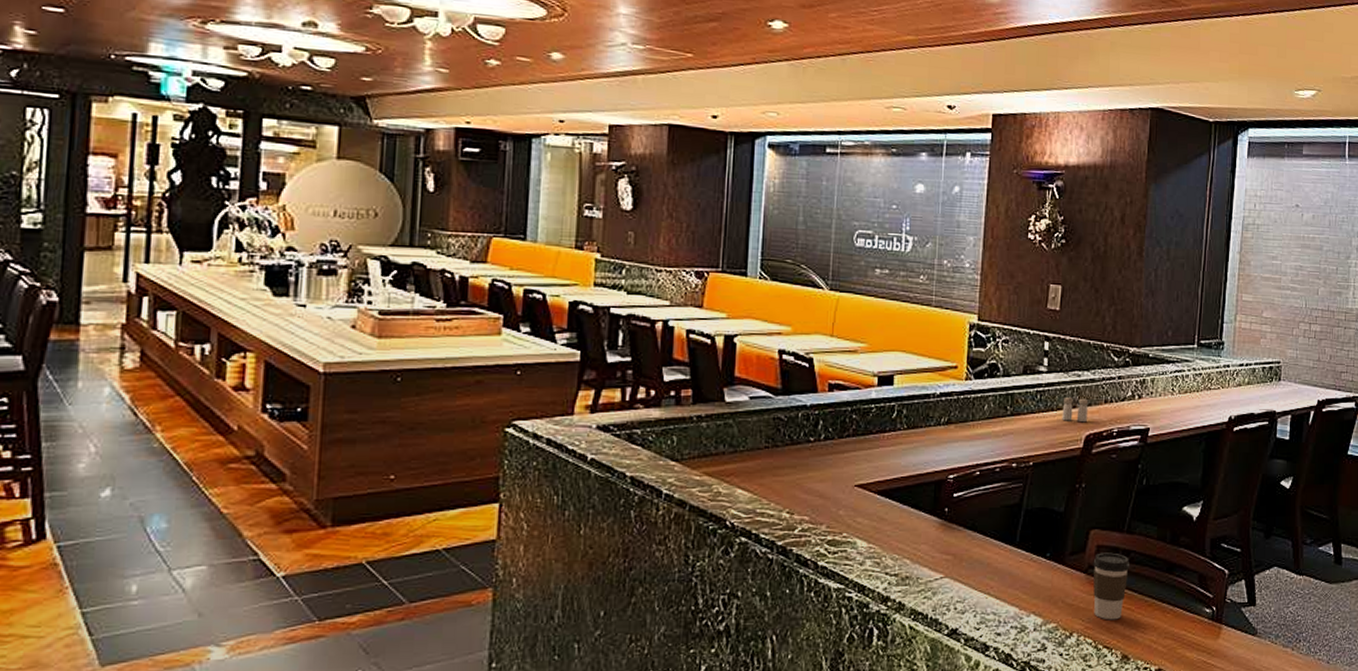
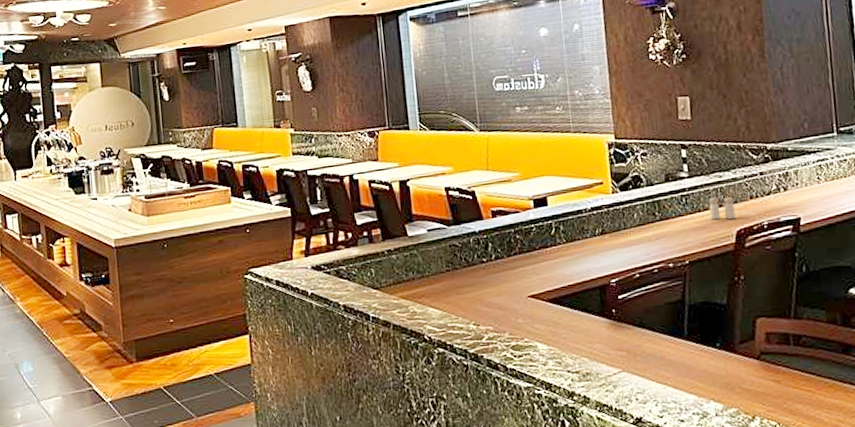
coffee cup: present [1093,552,1130,620] -> none [764,338,804,403]

